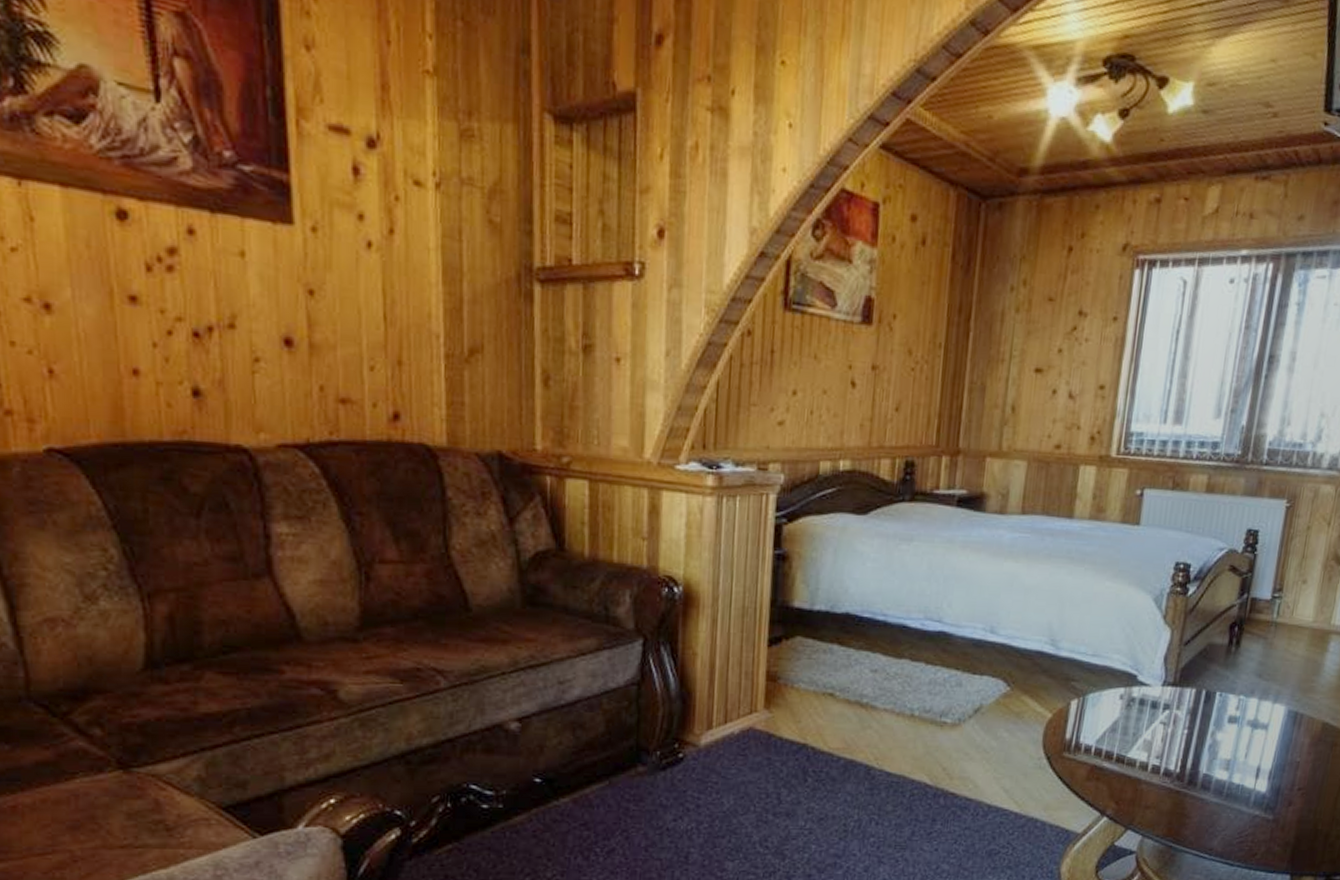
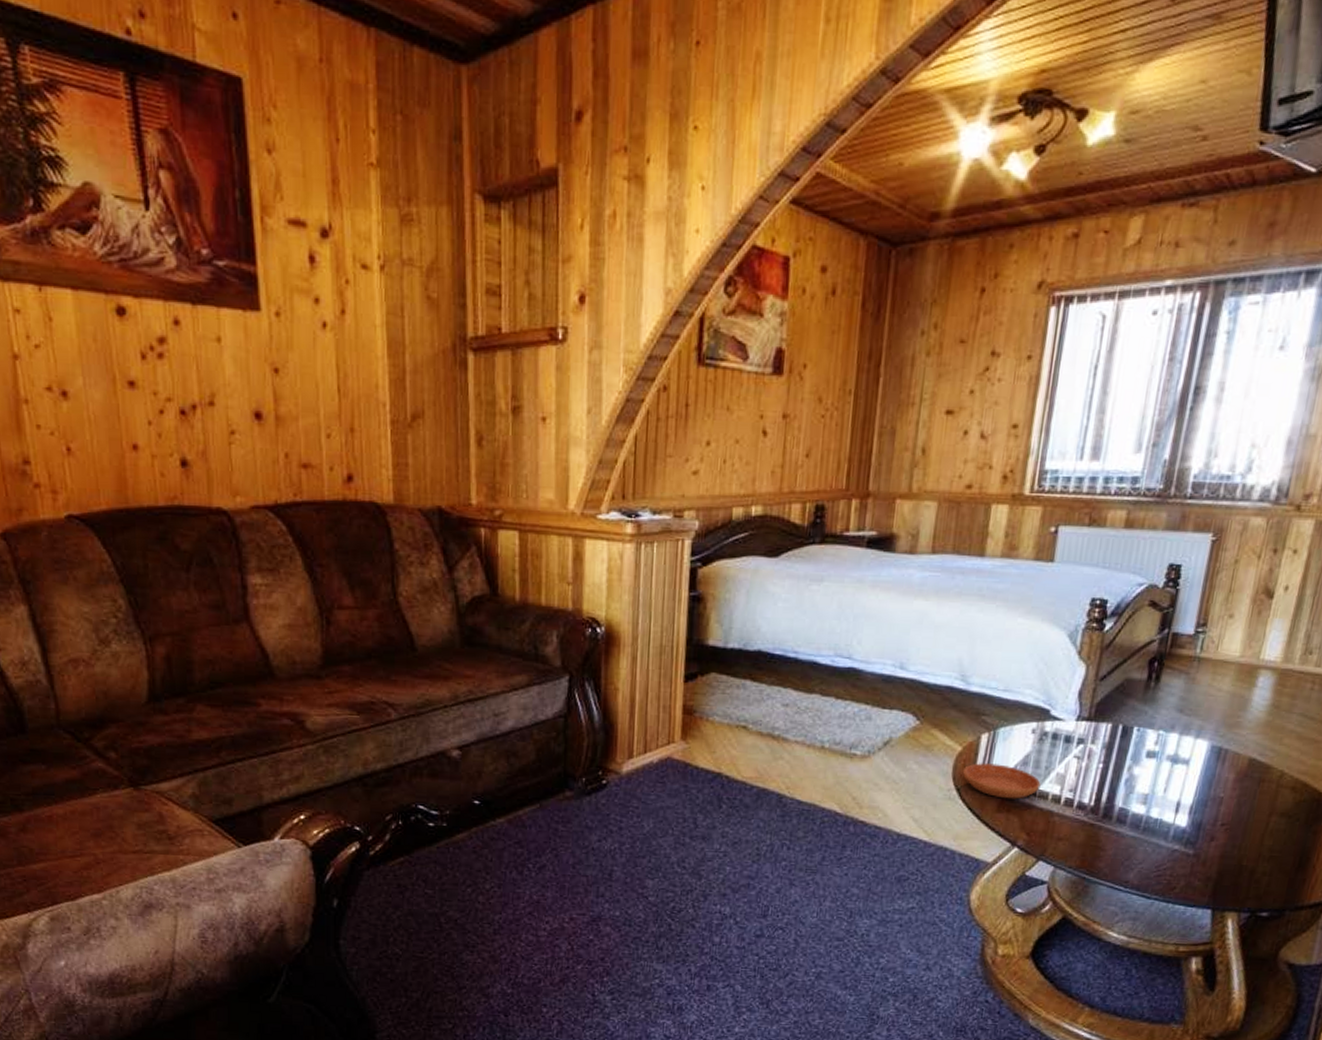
saucer: none [1053,730,1129,767] -> present [963,763,1041,799]

